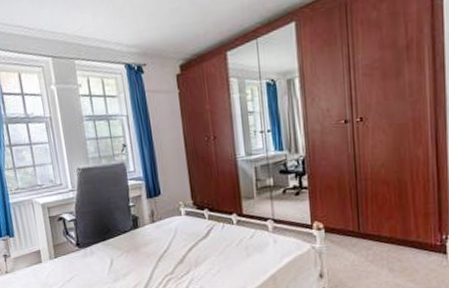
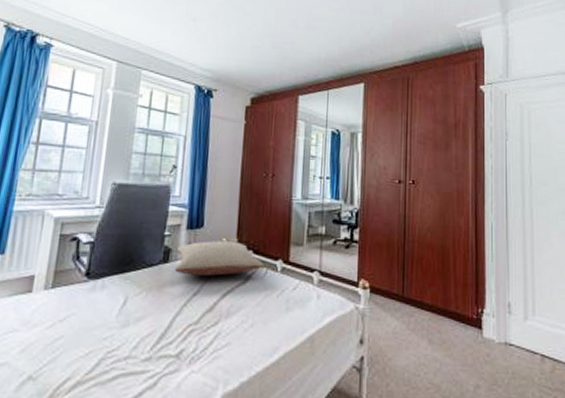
pillow: none [143,203,220,236] -> present [175,241,263,276]

